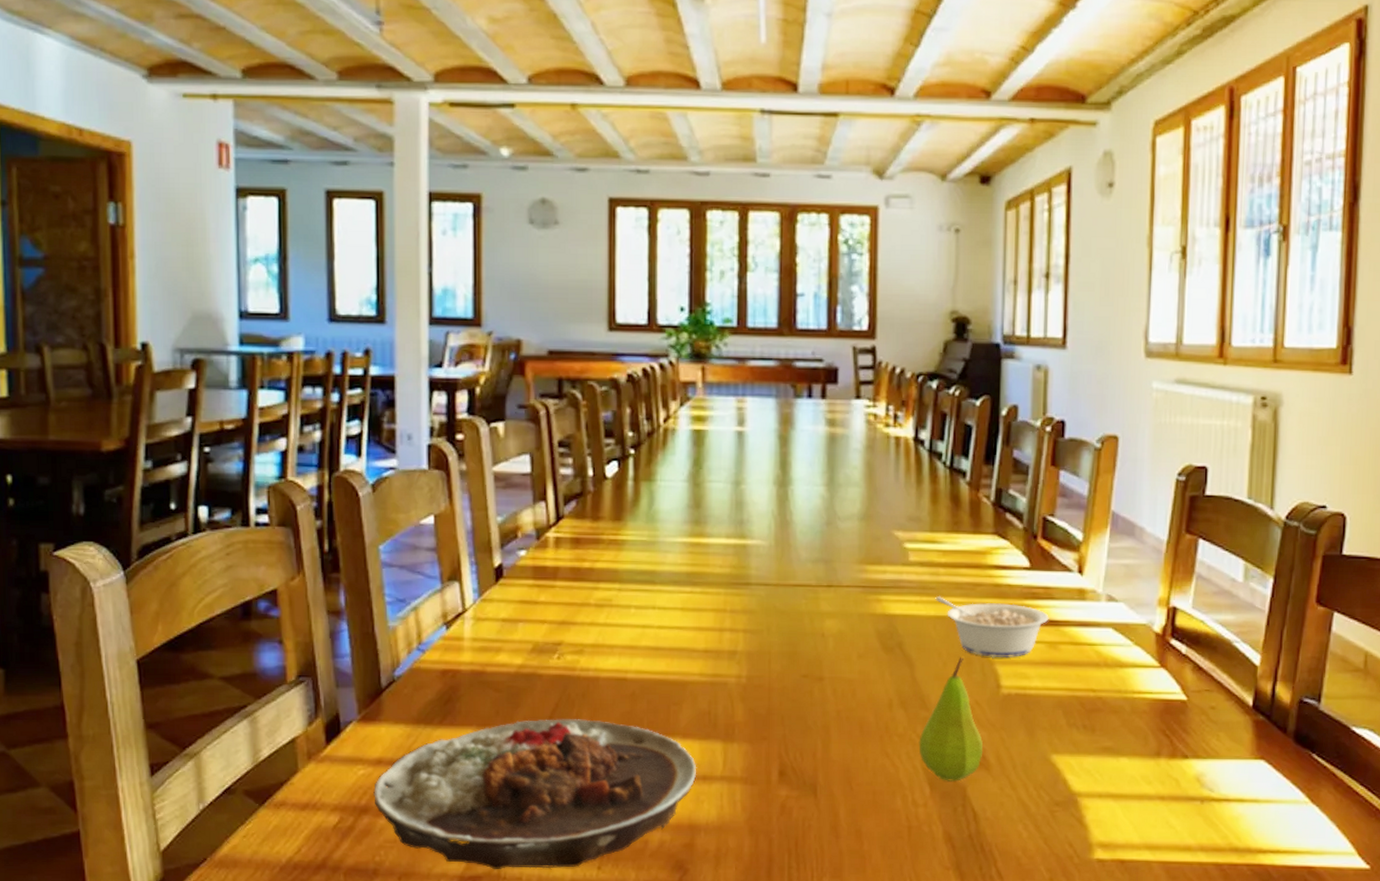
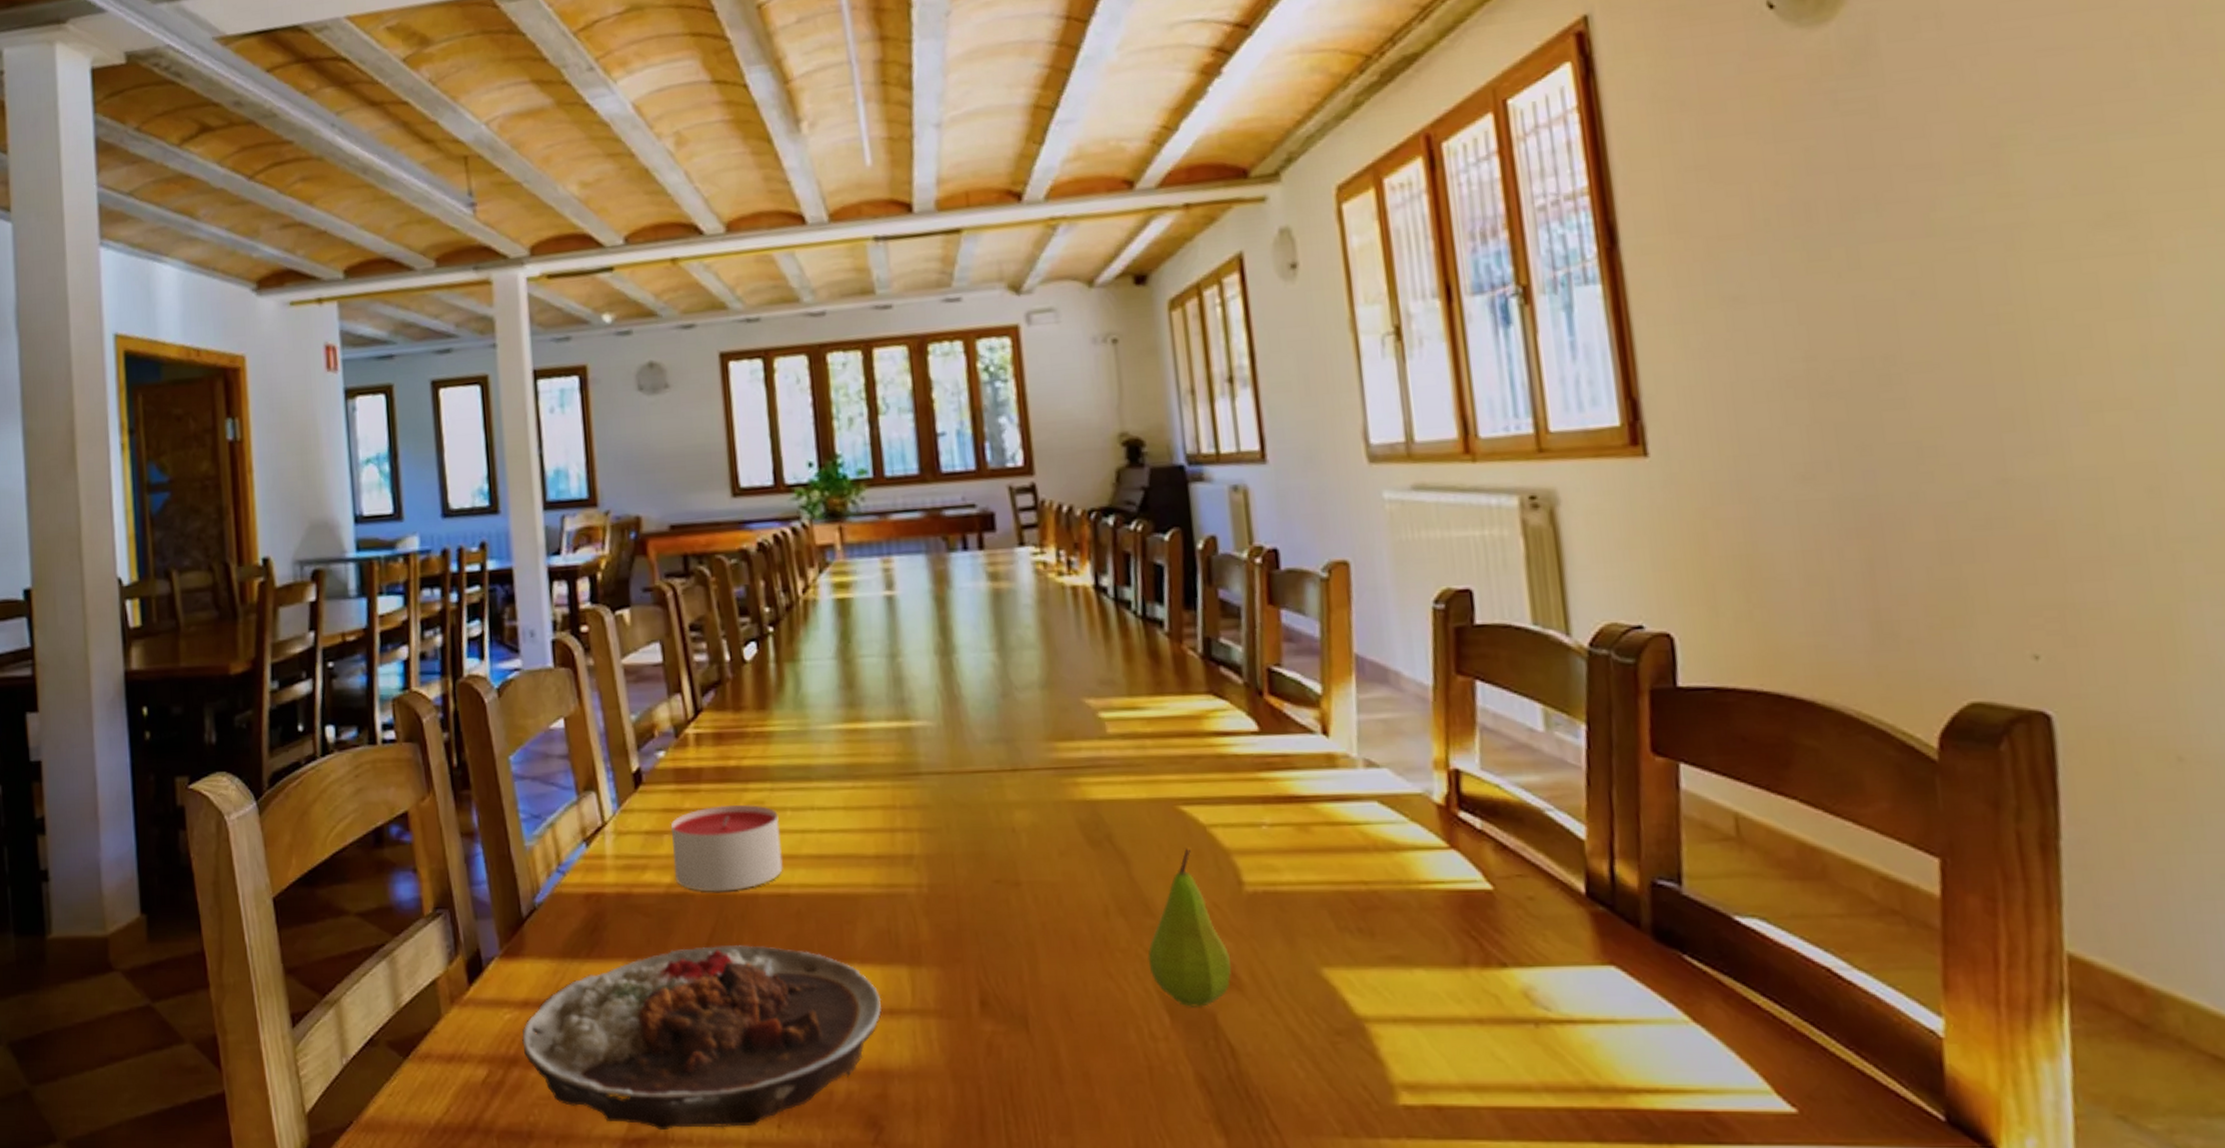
candle: none [525,600,623,674] -> present [670,805,783,892]
legume: present [935,596,1049,658] -> none [1145,774,1293,848]

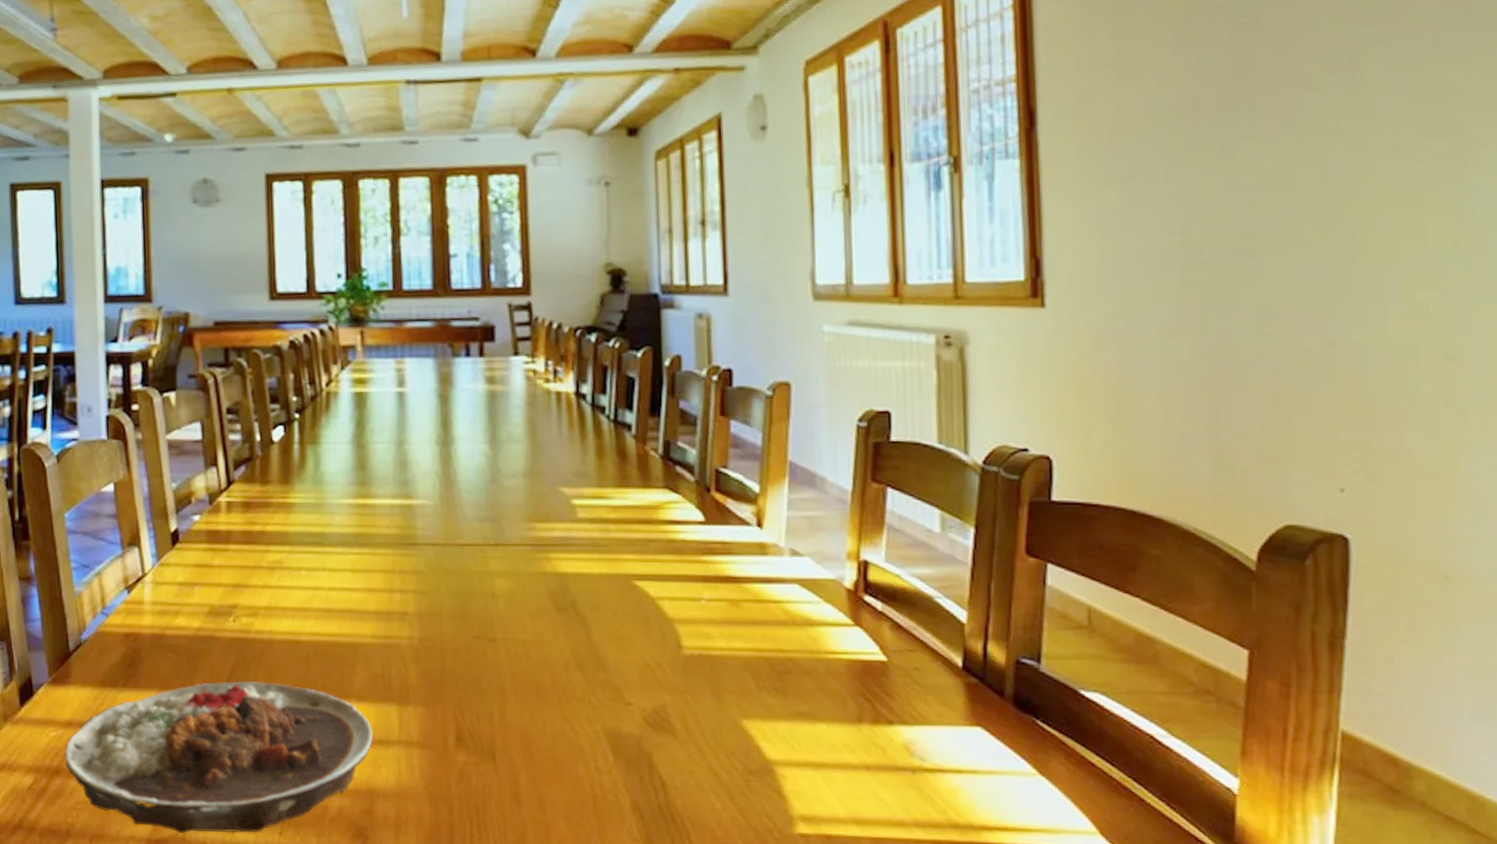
candle: present [670,805,783,892] -> none [201,563,296,636]
fruit: present [1148,848,1231,1007] -> none [598,616,667,748]

